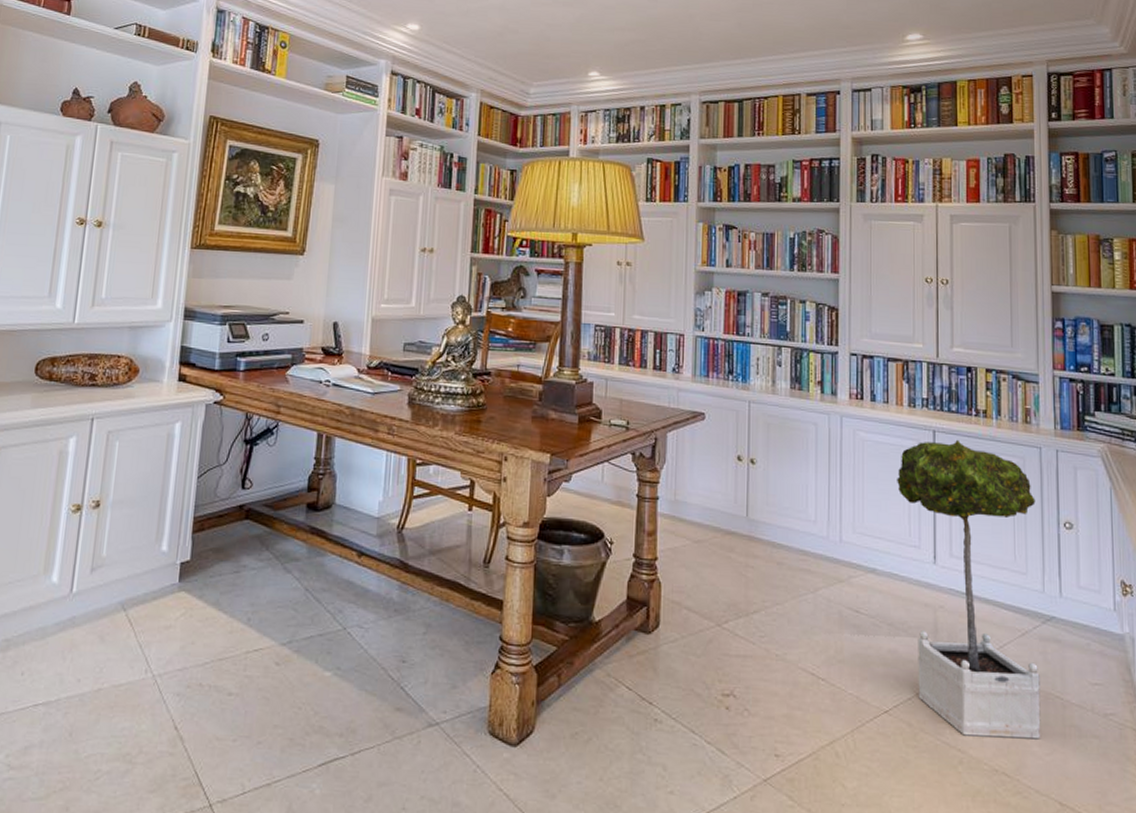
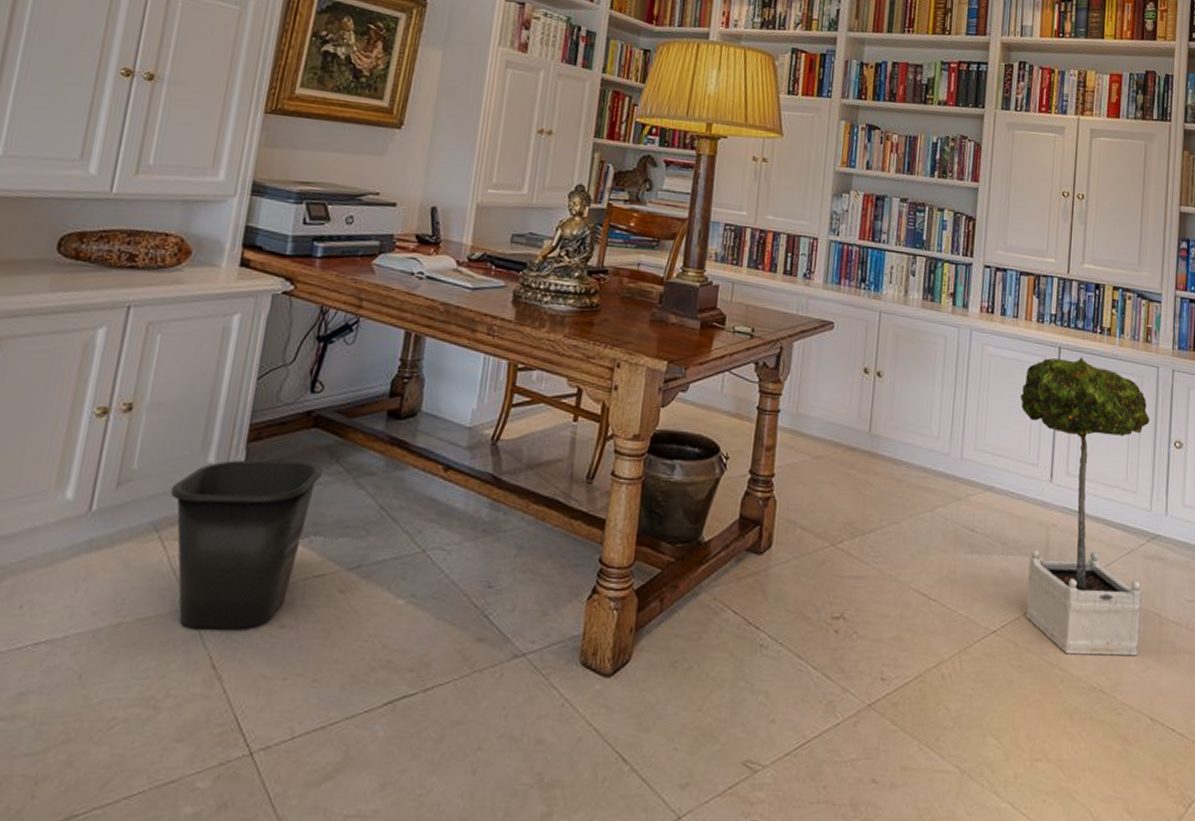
waste bin: none [133,548,257,696] -> present [170,459,324,630]

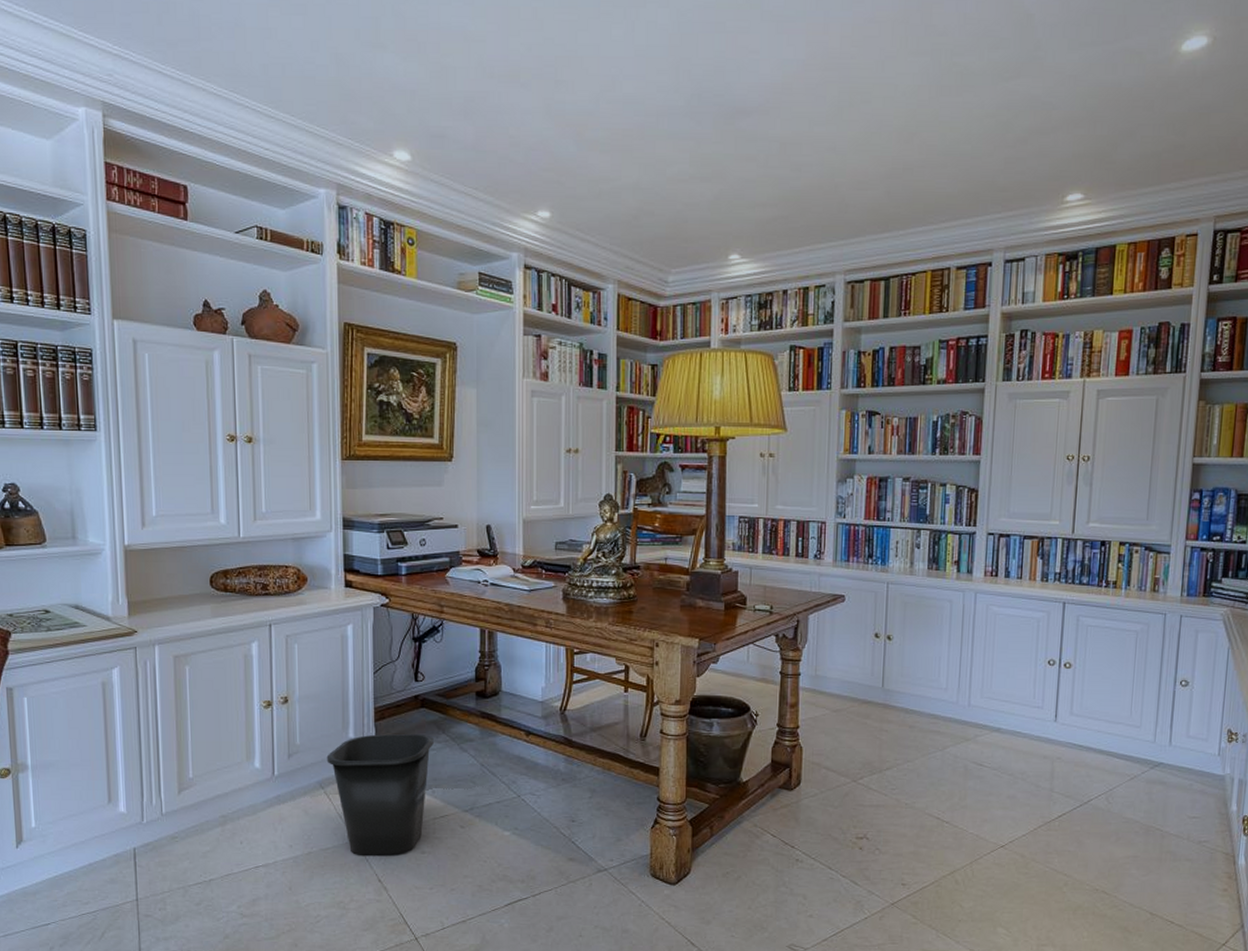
potted tree: present [1020,357,1150,656] -> none [1025,610,1156,864]

